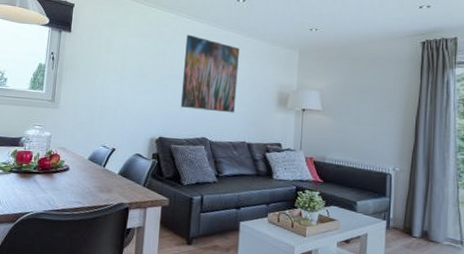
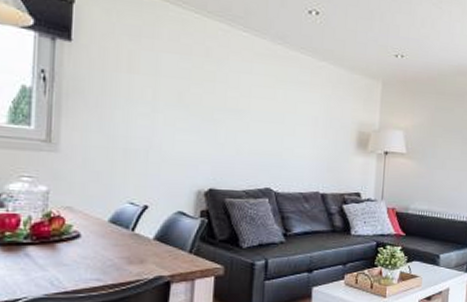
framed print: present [180,34,240,113] -> none [236,53,312,157]

